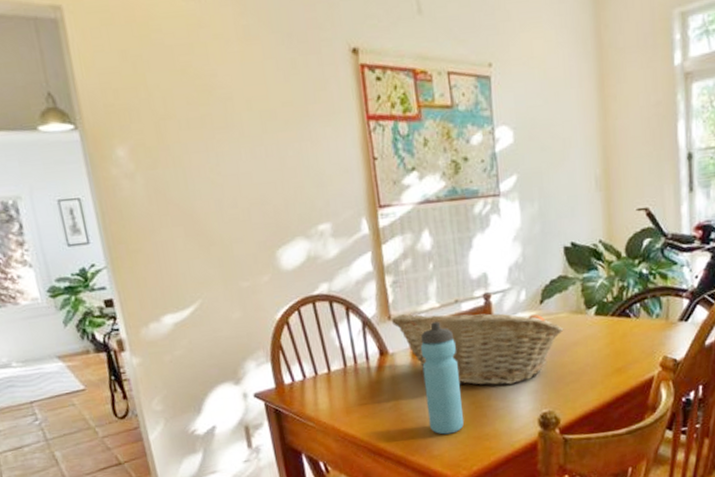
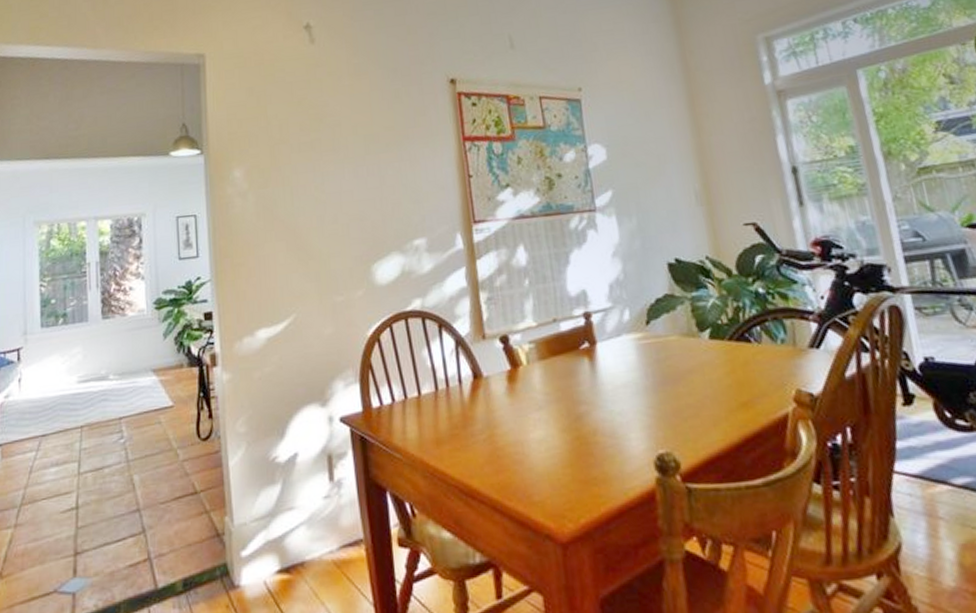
fruit basket: present [391,307,564,386] -> none [485,327,676,418]
water bottle: present [420,322,464,435] -> none [516,342,568,476]

